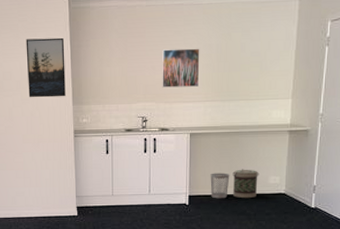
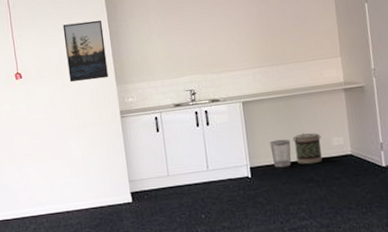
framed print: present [162,48,200,88] -> none [202,17,244,59]

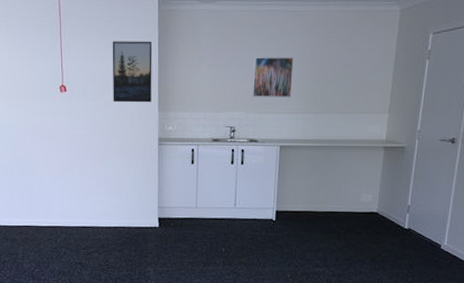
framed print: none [202,17,244,59] -> present [253,57,294,97]
wastebasket: present [269,139,292,168] -> none [299,188,320,216]
basket: present [293,133,322,165] -> none [323,185,351,217]

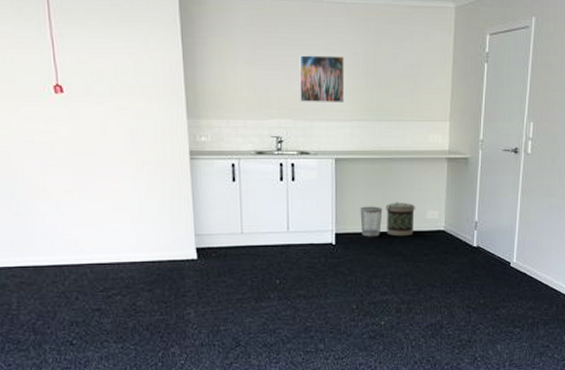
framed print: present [112,41,153,103] -> none [121,30,178,108]
wastebasket: none [299,188,320,216] -> present [360,206,383,237]
basket: none [323,185,351,217] -> present [385,202,416,237]

